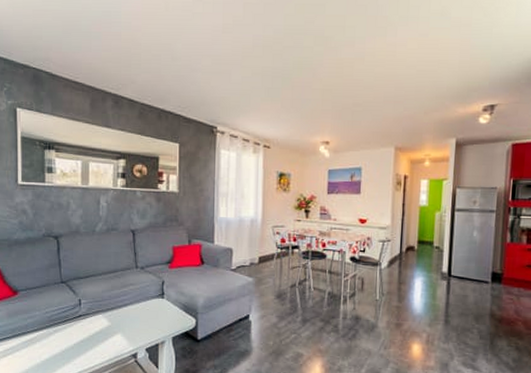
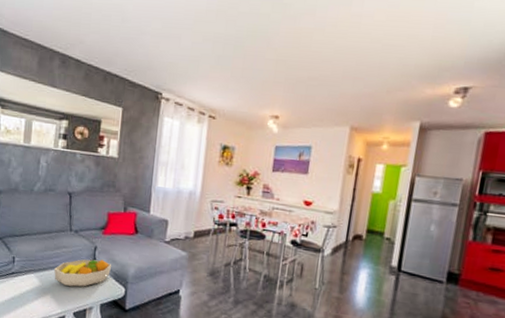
fruit bowl: none [123,293,180,323] -> present [54,259,111,287]

